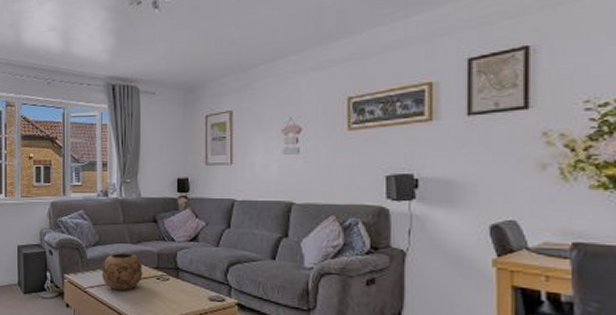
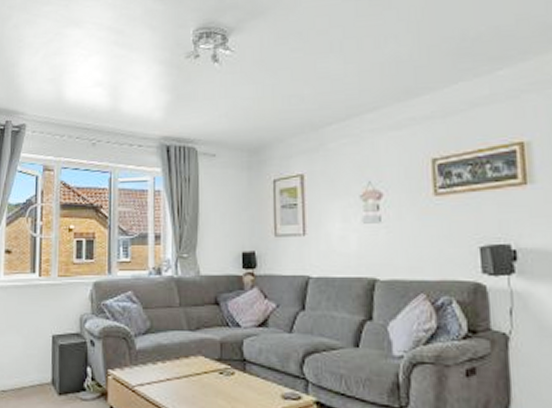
decorative bowl: present [101,253,143,291] -> none [153,342,203,389]

